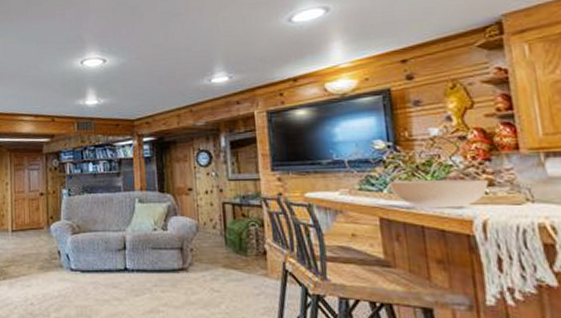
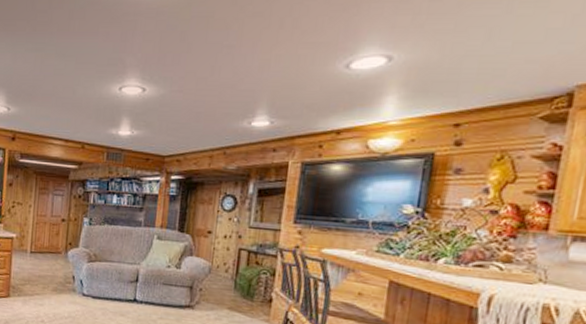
bowl: present [389,179,489,209] -> none [407,246,508,281]

